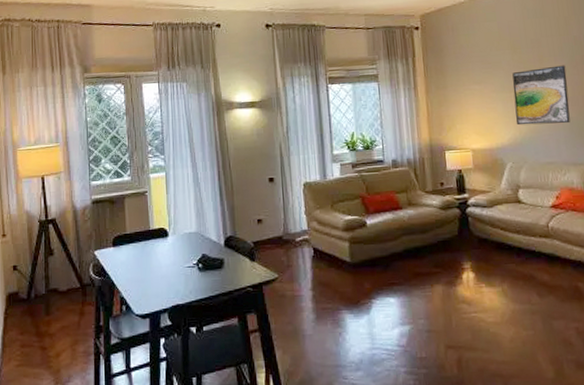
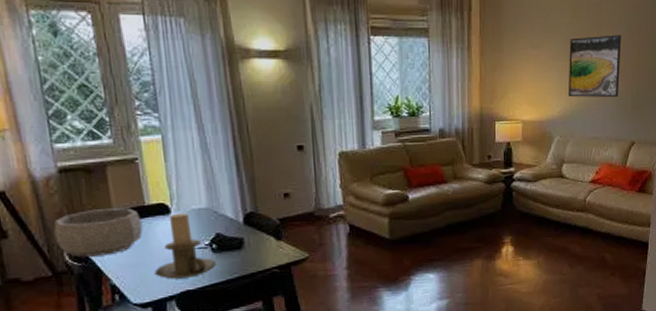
decorative bowl: none [84,232,147,273] -> present [53,208,143,258]
candle holder: none [153,236,201,294] -> present [154,212,216,279]

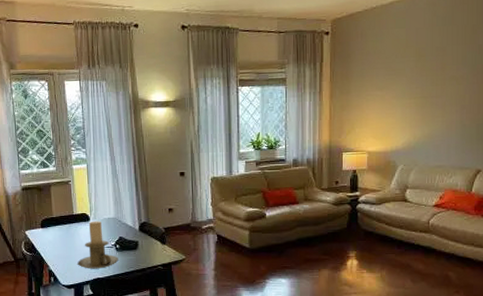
decorative bowl: present [53,208,143,258] -> none [17,216,71,249]
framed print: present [568,35,621,98] -> none [411,74,466,131]

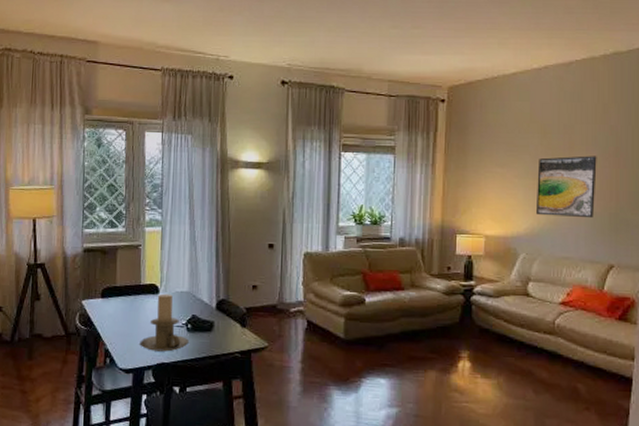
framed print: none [411,74,466,131] -> present [535,156,597,219]

